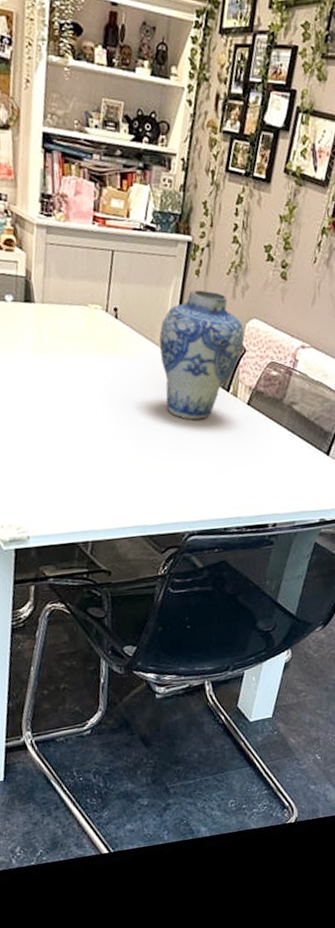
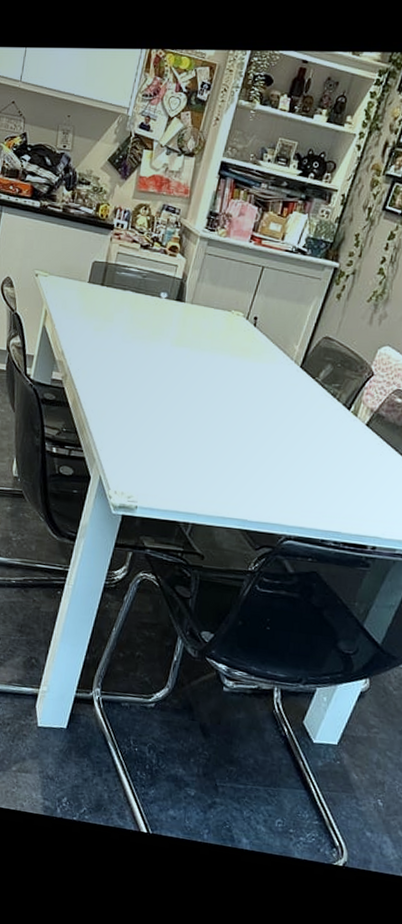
vase: present [159,289,245,421] -> none [286,311,375,432]

